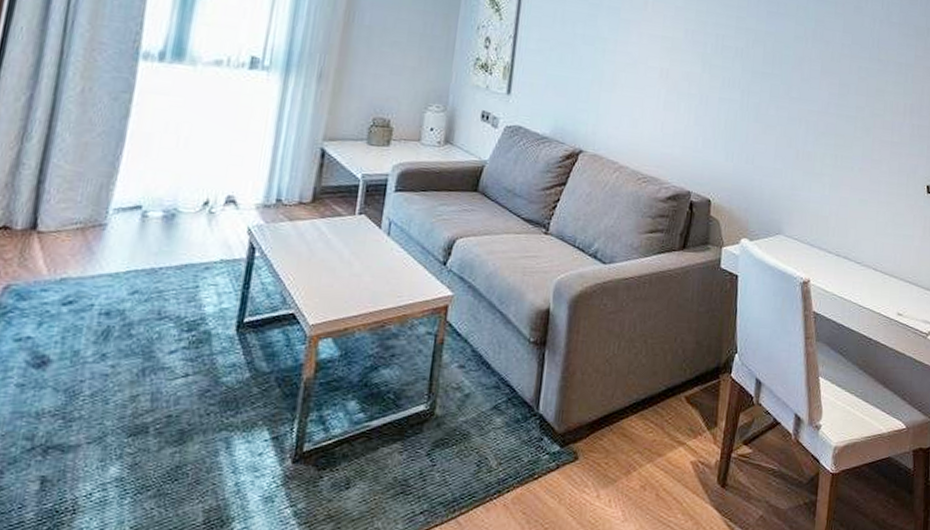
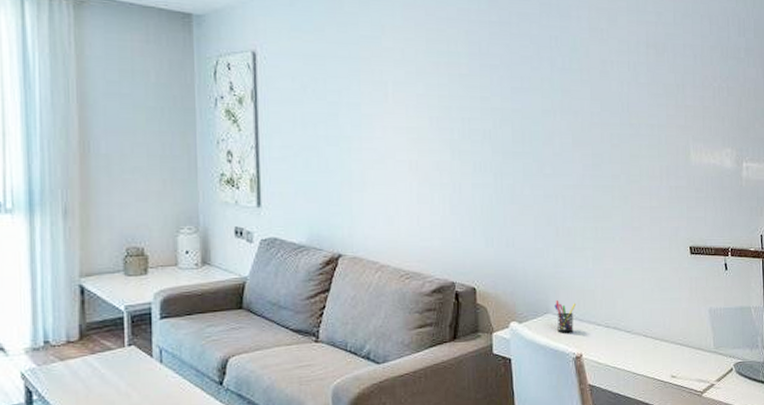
pen holder: none [787,222,809,256] -> present [554,300,577,332]

